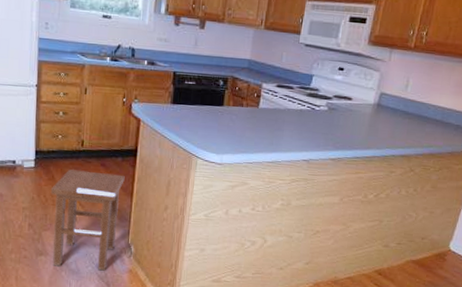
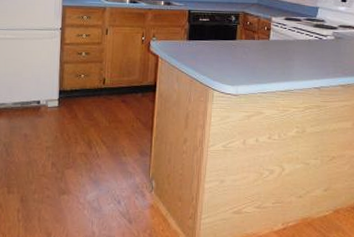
stool: present [50,169,125,271] -> none [73,107,145,207]

